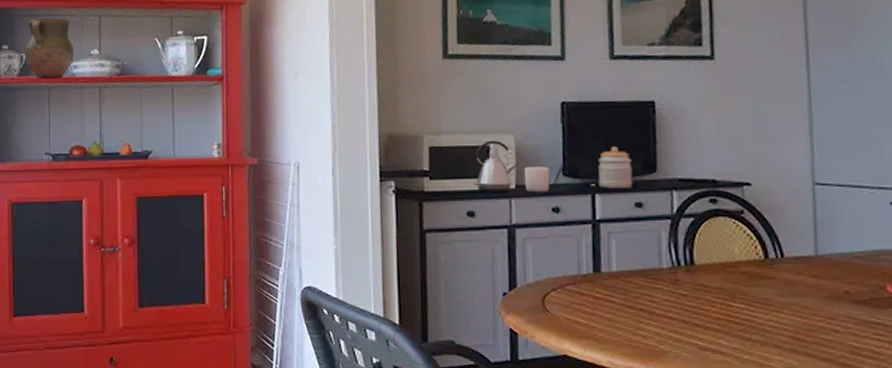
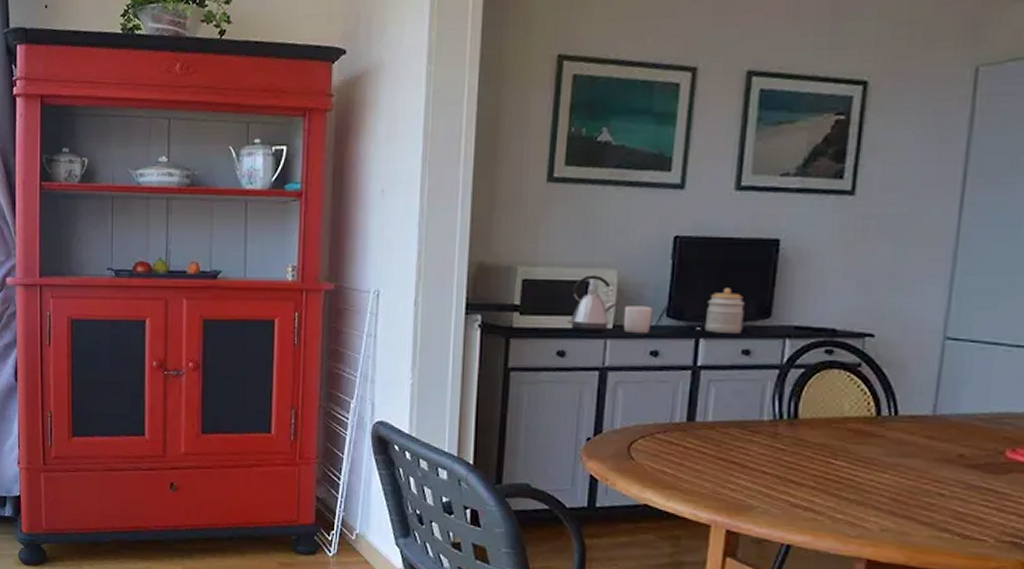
ceramic jug: present [24,17,75,80] -> none [86,118,141,188]

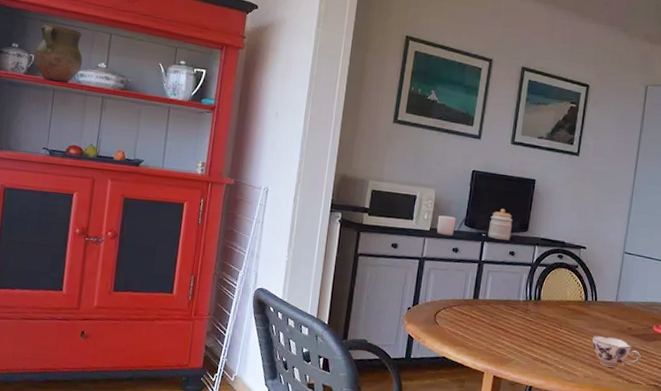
ceramic jug: none [86,118,141,188] -> present [33,24,83,84]
kettle: present [566,275,617,333] -> none [400,191,434,233]
teacup: none [891,467,984,516] -> present [592,335,641,368]

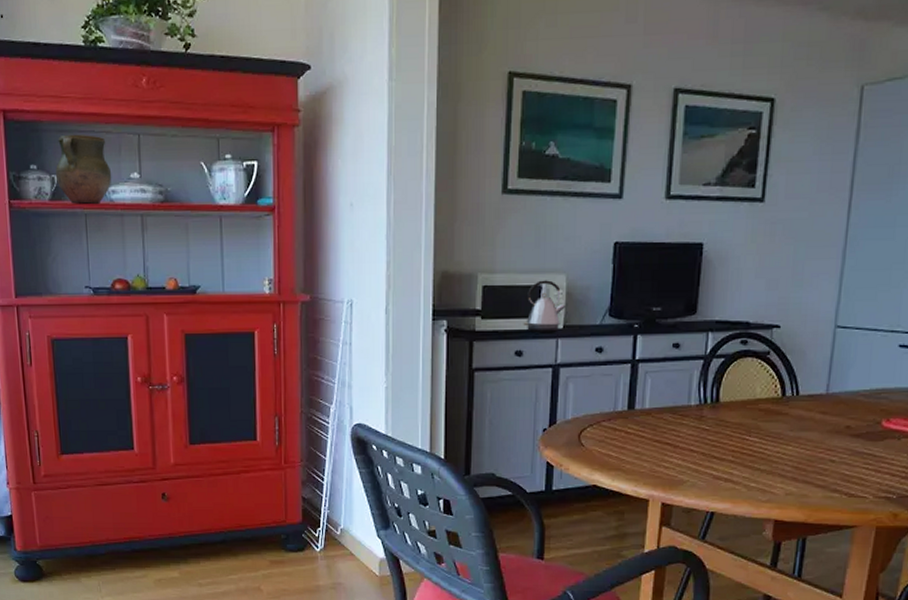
kettle: none [400,191,434,233] -> present [523,280,567,334]
mug: present [436,215,456,236] -> none [572,307,597,333]
jar: present [487,209,513,240] -> none [641,288,675,329]
teacup: present [592,335,641,368] -> none [794,440,865,479]

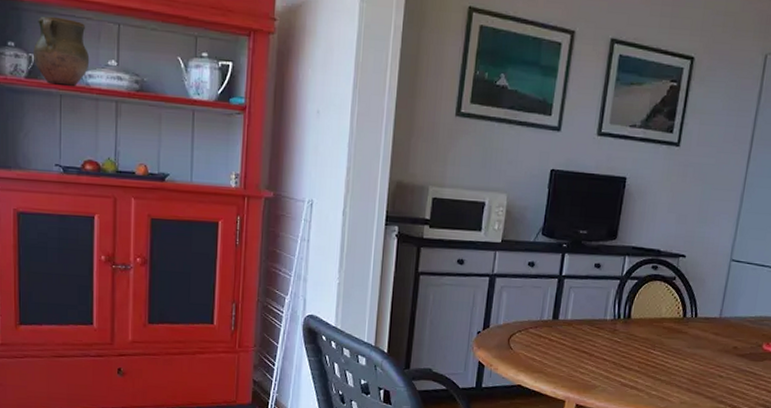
kettle: present [523,280,567,334] -> none [466,197,506,246]

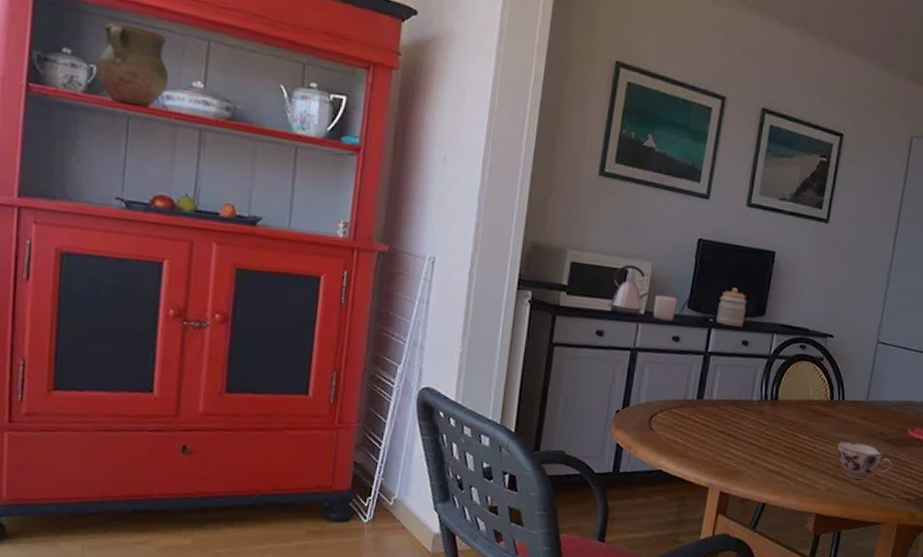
kettle: none [466,197,506,246] -> present [606,264,650,318]
mug: none [509,224,532,248] -> present [652,295,678,322]
jar: none [569,214,599,251] -> present [715,287,747,327]
teacup: none [690,356,747,392] -> present [837,441,893,479]

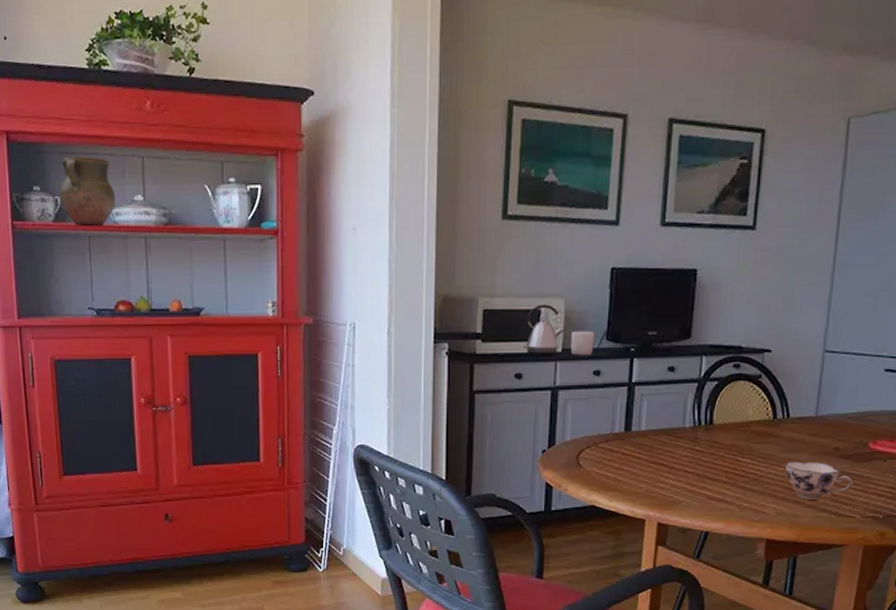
jar: present [715,287,747,327] -> none [637,313,670,353]

